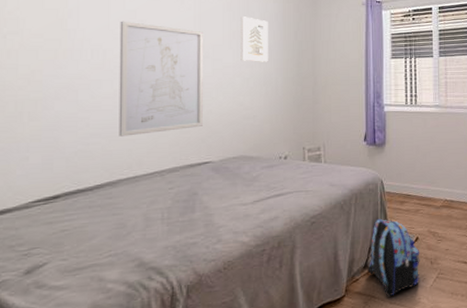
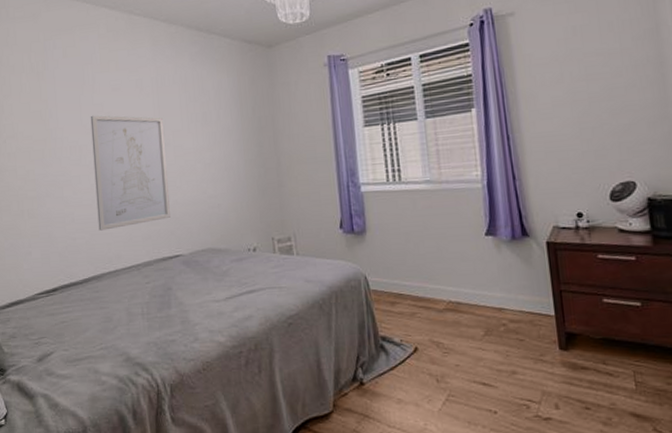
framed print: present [240,16,268,62] -> none [196,96,228,145]
backpack: present [367,218,420,297] -> none [357,322,423,418]

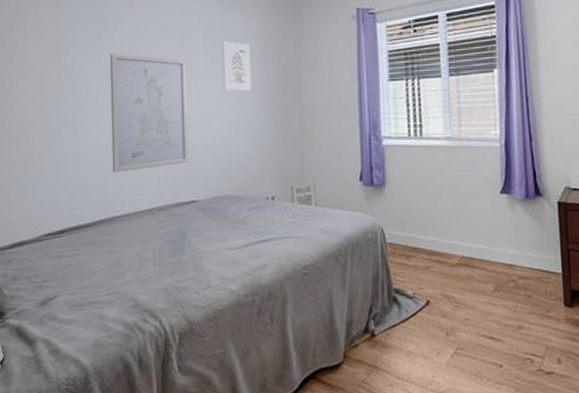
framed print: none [196,96,228,145] -> present [221,41,251,91]

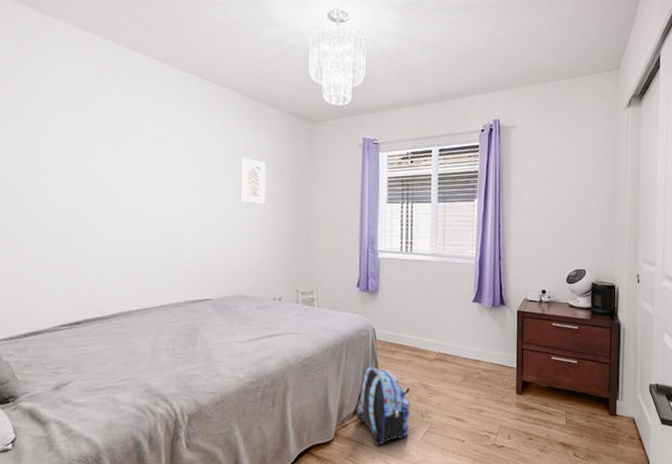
wall art: present [109,53,188,173] -> none [130,161,205,271]
backpack: none [368,274,433,370] -> present [357,366,411,445]

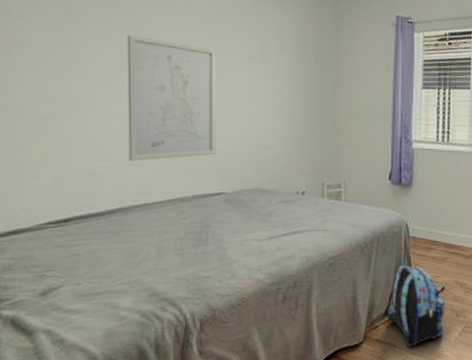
wall art: none [130,161,205,271] -> present [127,35,215,161]
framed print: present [239,158,266,204] -> none [256,34,286,87]

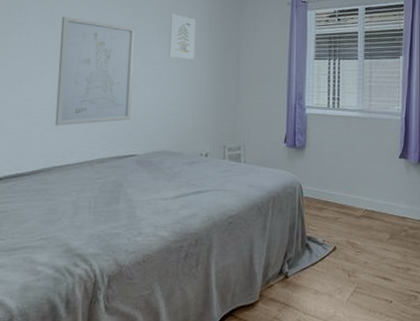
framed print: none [256,34,286,87] -> present [168,14,196,59]
backpack: present [388,264,446,347] -> none [283,224,337,307]

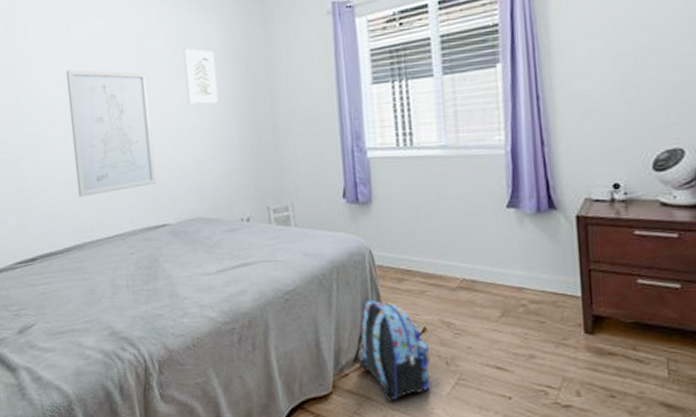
backpack: none [283,224,337,307] -> present [359,299,431,401]

